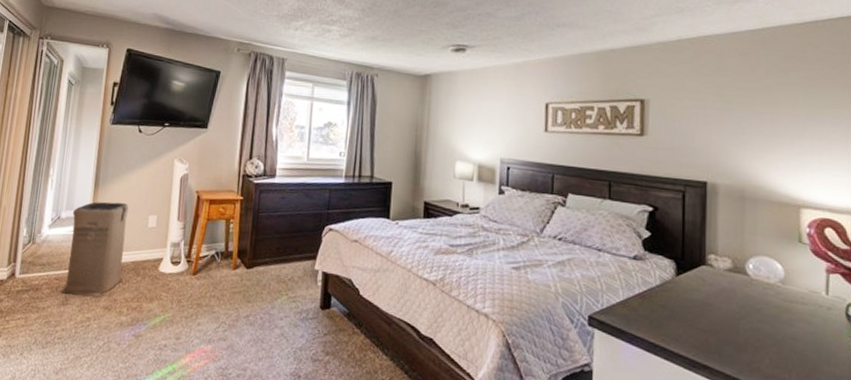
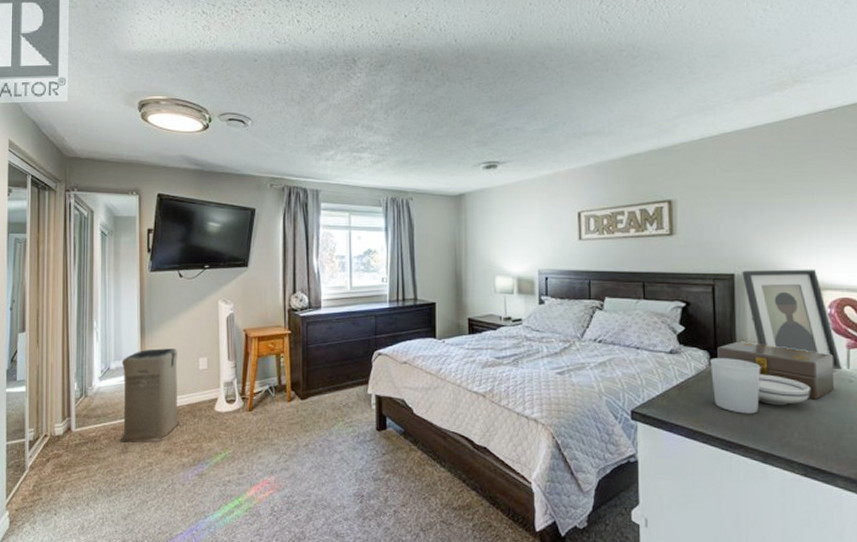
candle holder: none [676,269,732,333] -> present [709,358,761,414]
jewelry box: none [684,253,812,325] -> present [717,341,835,400]
picture frame: none [715,179,821,296] -> present [742,269,843,371]
bowl: none [727,291,784,328] -> present [758,374,810,405]

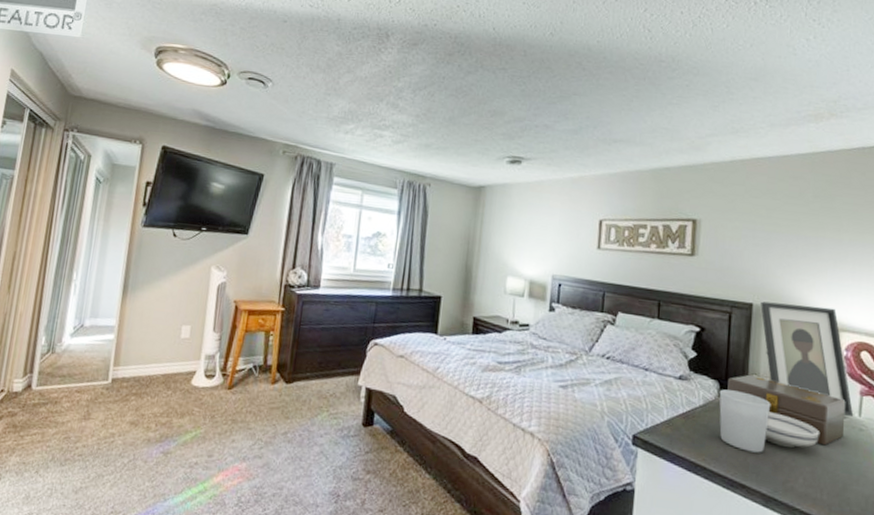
laundry basket: present [119,348,179,443] -> none [82,309,160,411]

